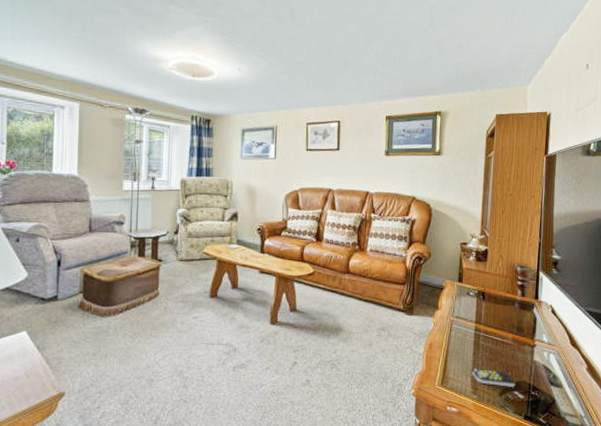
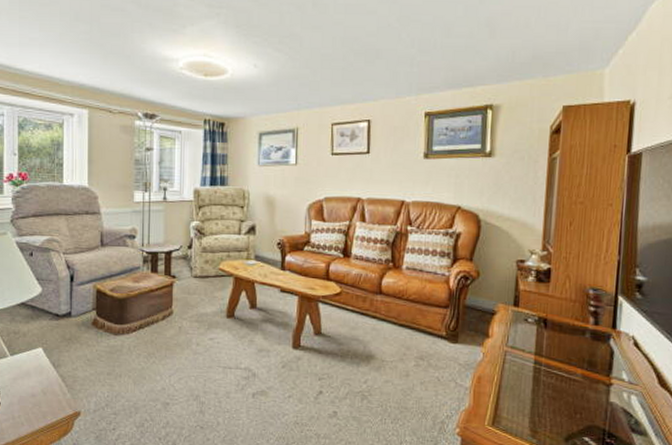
remote control: present [471,368,516,388] -> none [529,407,586,433]

